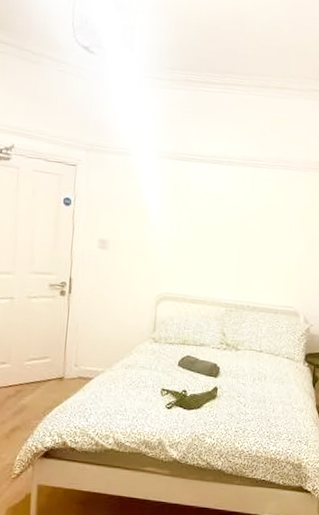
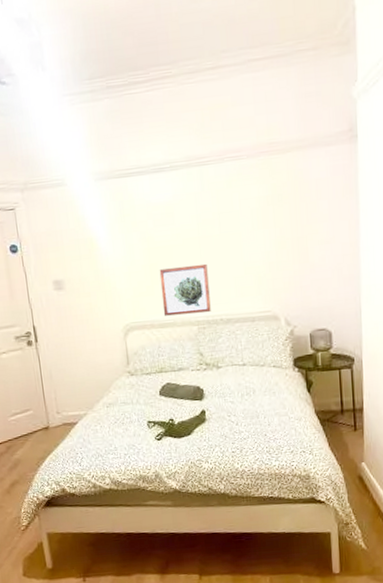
wall art: none [196,250,244,297] -> present [159,264,211,316]

